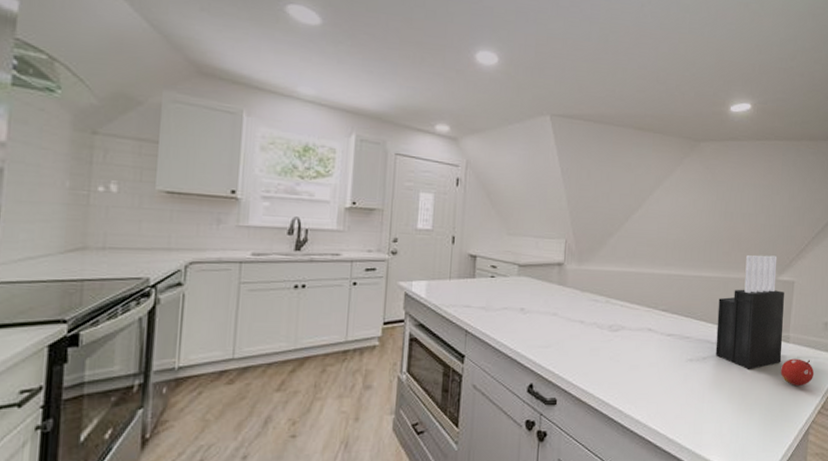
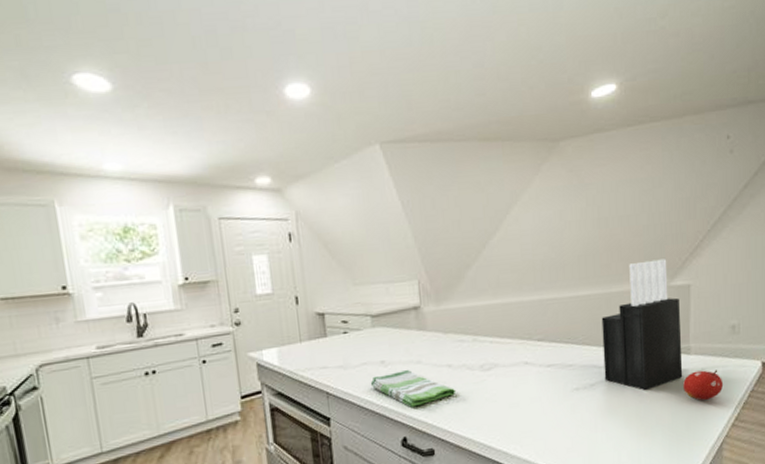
dish towel: none [507,320,584,356] -> present [370,370,455,407]

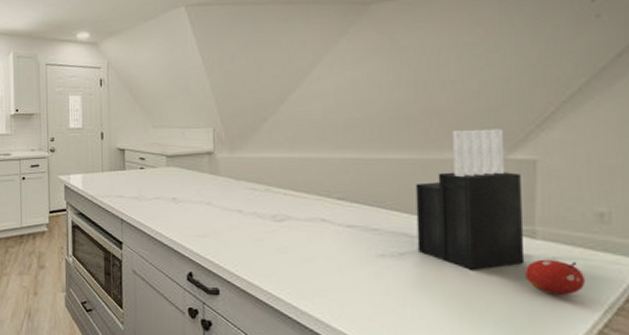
dish towel: present [370,370,455,407] -> none [161,209,244,245]

